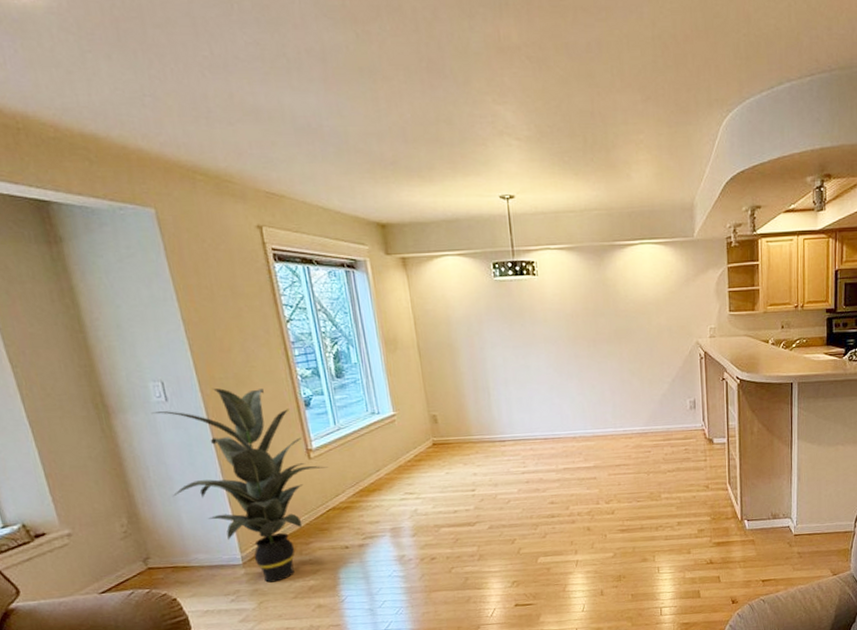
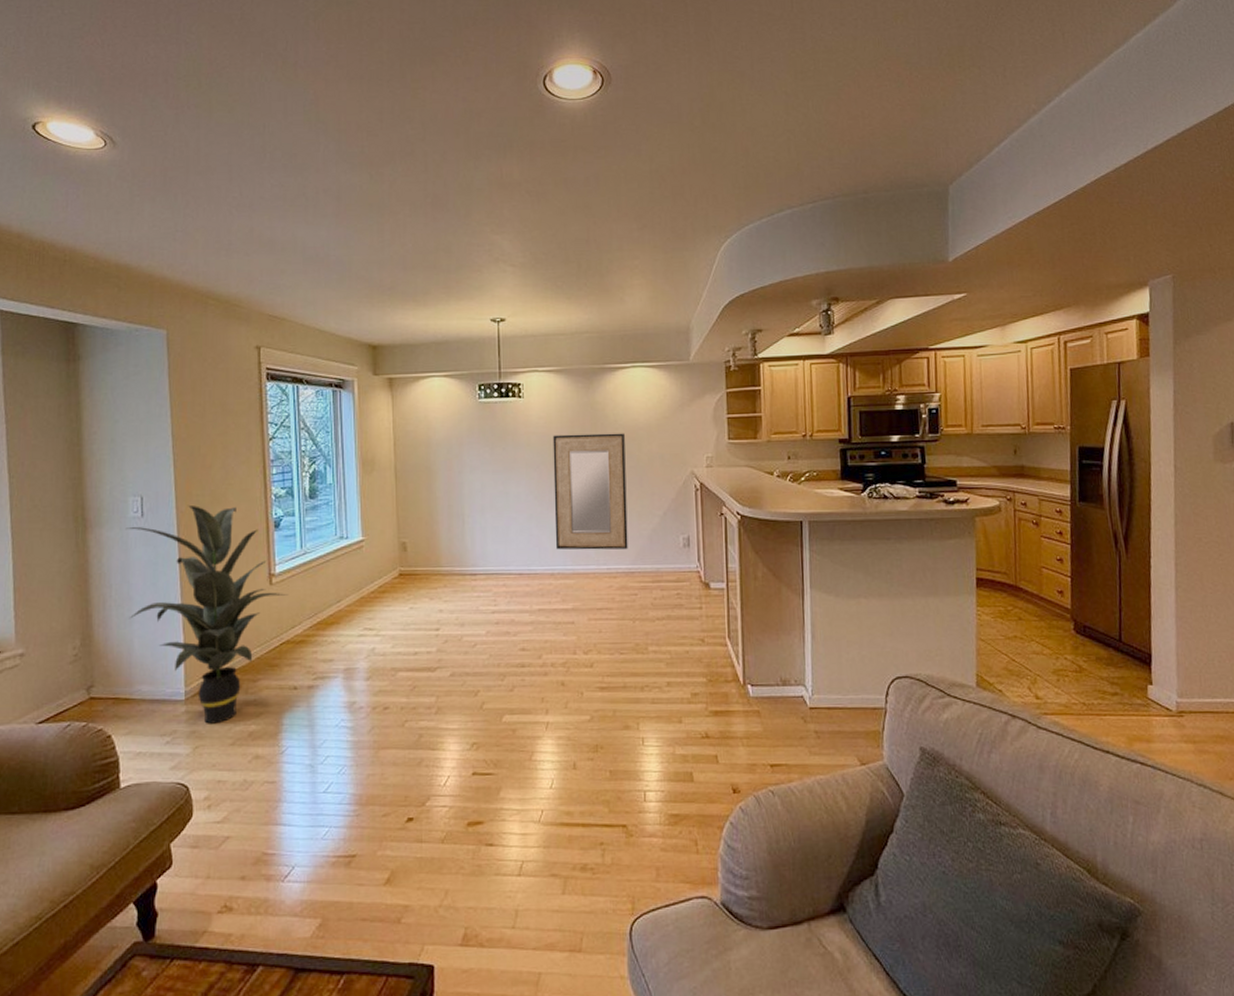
home mirror: none [568,307,642,416] -> present [552,433,628,550]

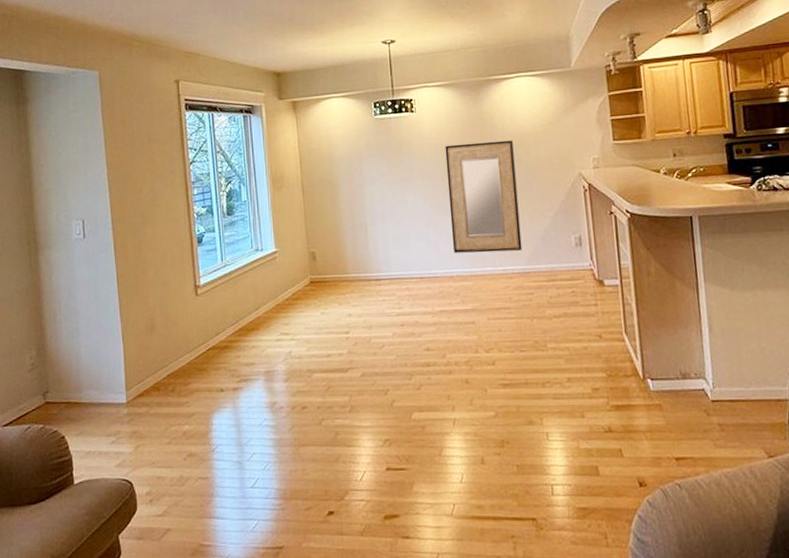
indoor plant: present [125,504,288,724] -> none [70,225,212,425]

